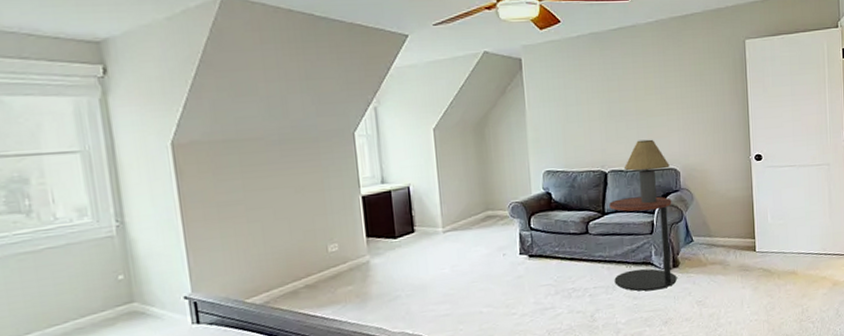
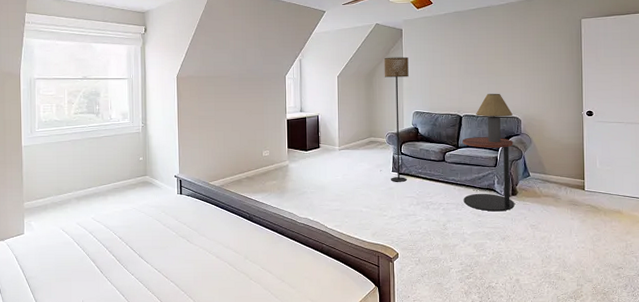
floor lamp: none [498,96,540,268] -> present [384,57,409,182]

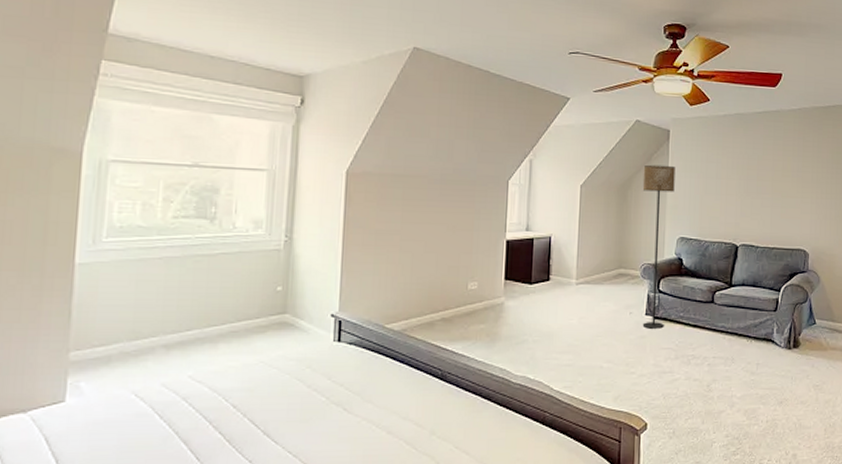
side table: present [462,137,515,212] -> none [734,273,798,368]
table lamp: present [476,93,513,143] -> none [756,218,800,281]

